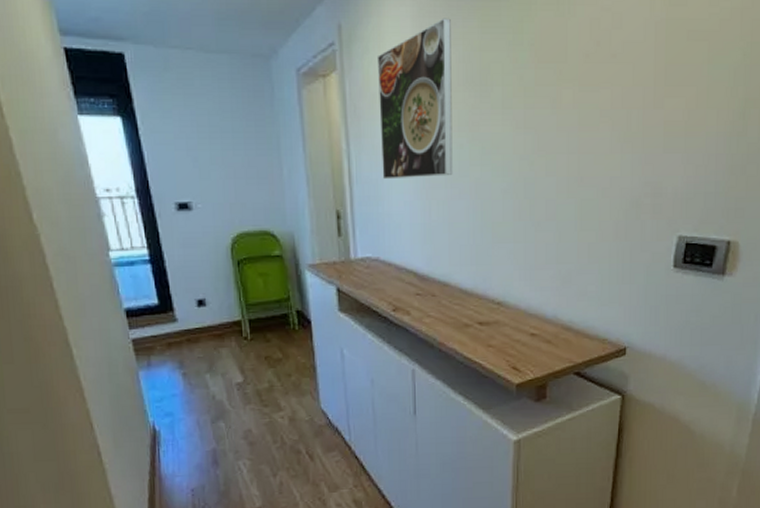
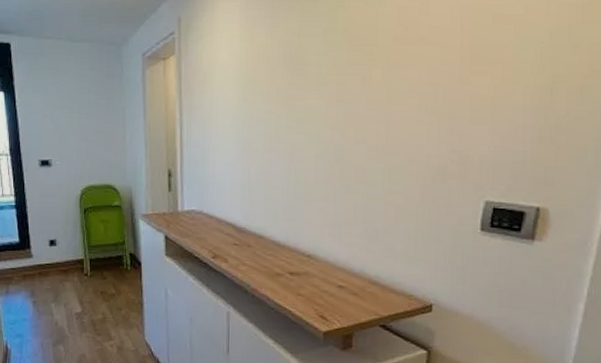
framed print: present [377,18,453,180] -> none [209,10,273,144]

